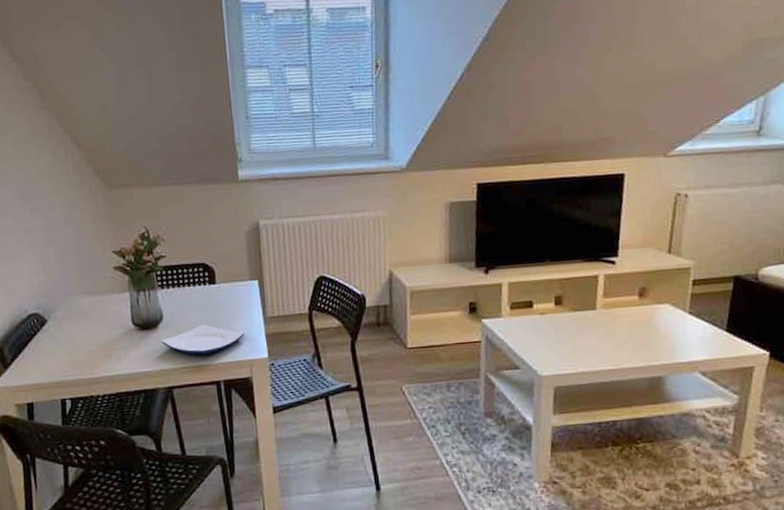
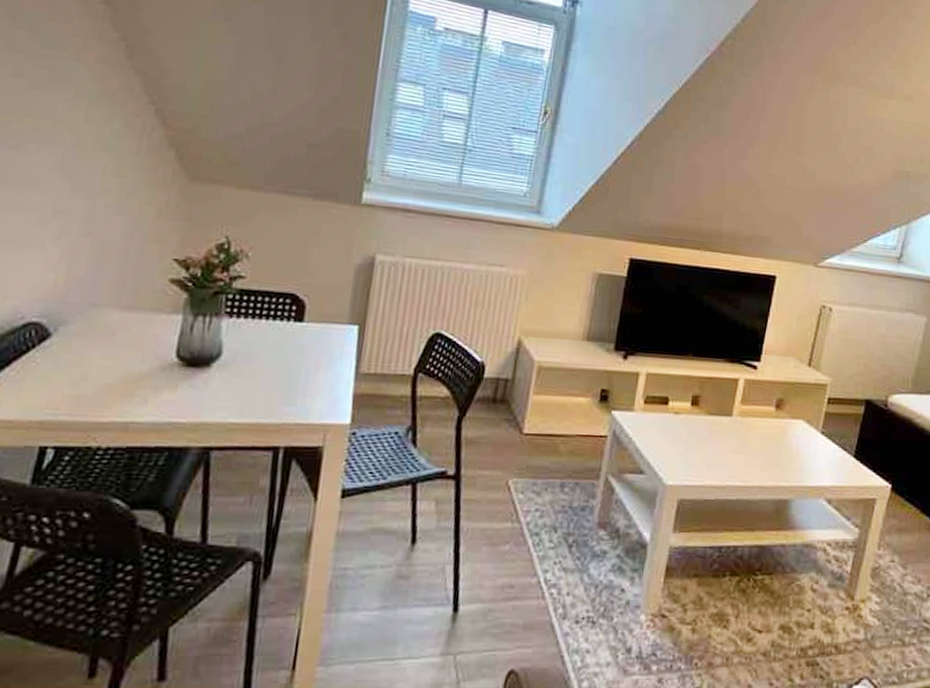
plate: present [161,324,245,355] -> none [211,370,327,410]

